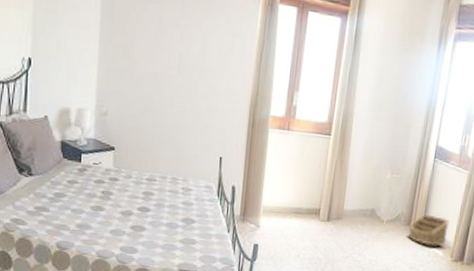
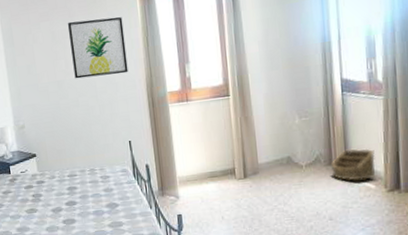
wall art: none [175,11,240,85] -> present [67,17,128,79]

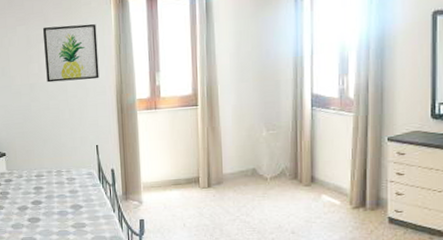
basket: present [332,148,375,181] -> none [297,164,342,196]

